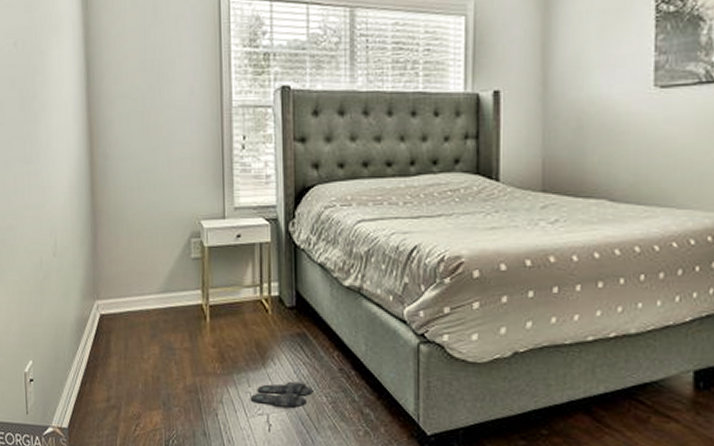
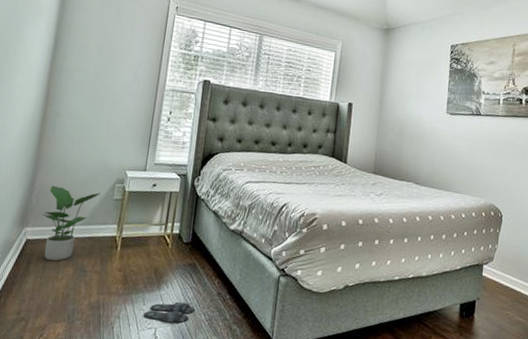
potted plant: none [112,247,175,338] -> present [42,185,101,261]

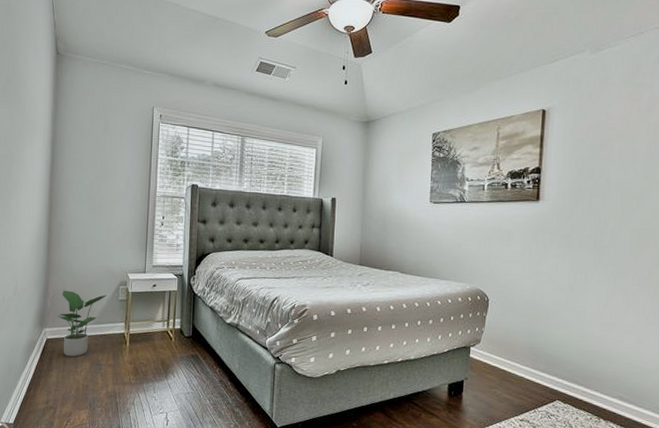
slippers: present [143,301,195,324] -> none [154,389,200,409]

